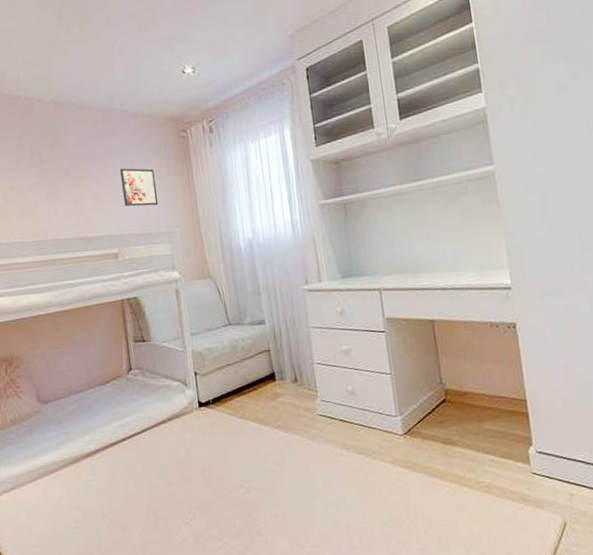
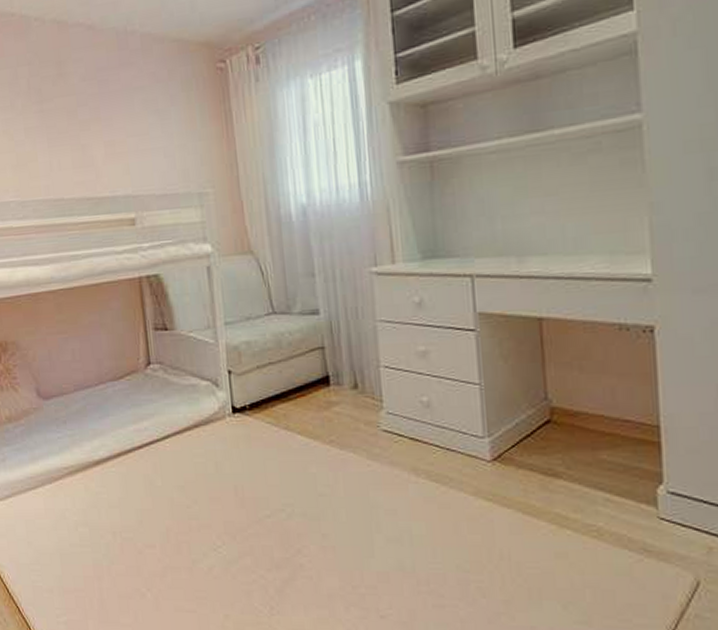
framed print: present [119,168,159,207] -> none [139,109,188,160]

